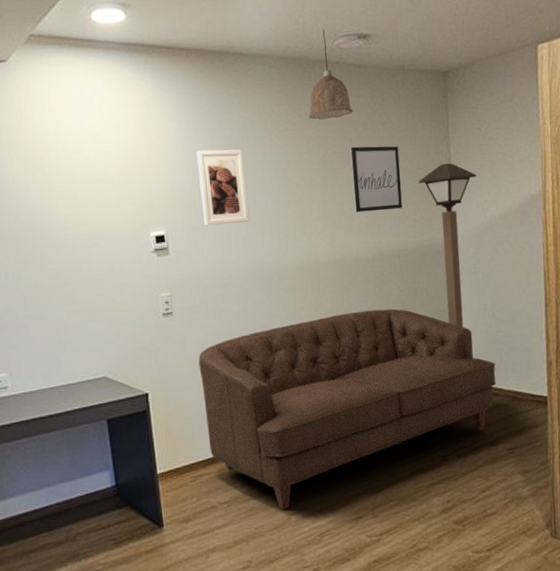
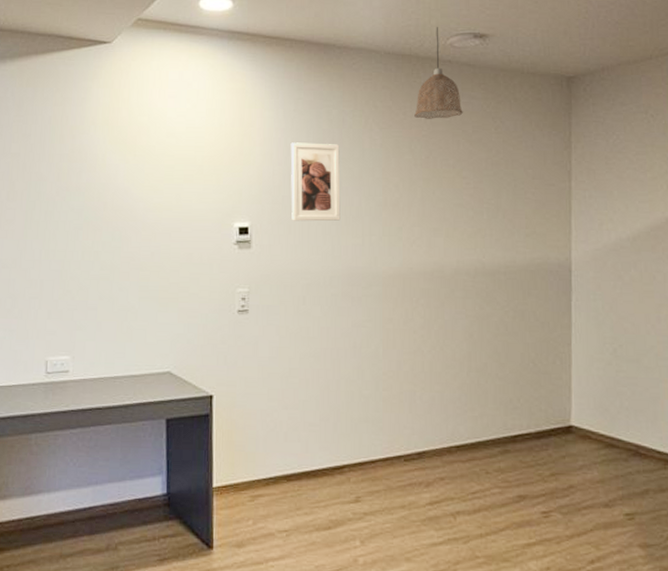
sofa: present [198,308,497,510] -> none [270,330,615,550]
wall art: present [351,146,402,212] -> none [458,149,513,221]
floor lamp: present [418,163,477,328] -> none [532,175,602,362]

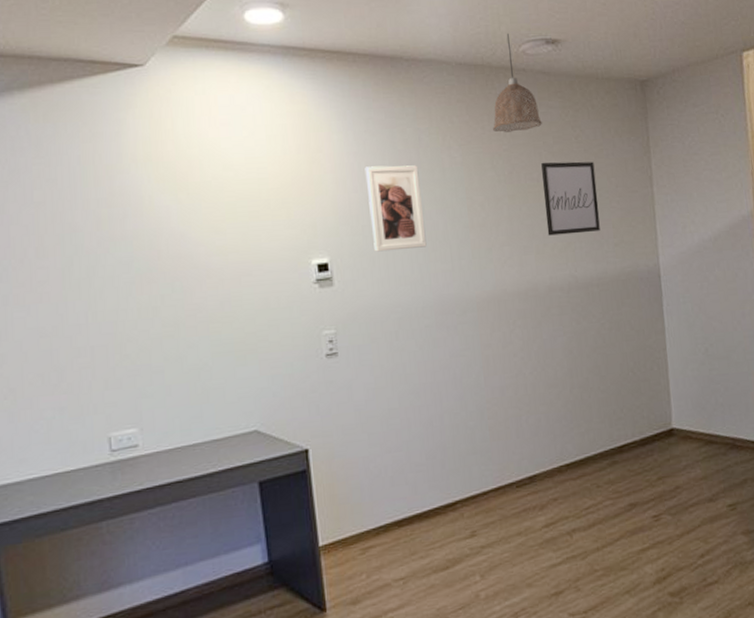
wall art: none [458,149,513,221] -> present [541,161,600,236]

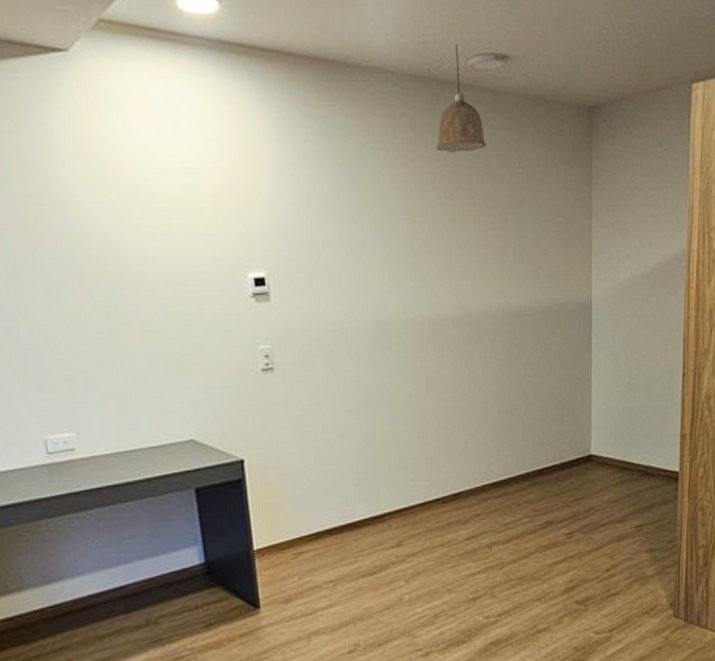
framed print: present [365,165,427,252] -> none [304,179,365,269]
wall art: present [541,161,600,236] -> none [483,186,537,262]

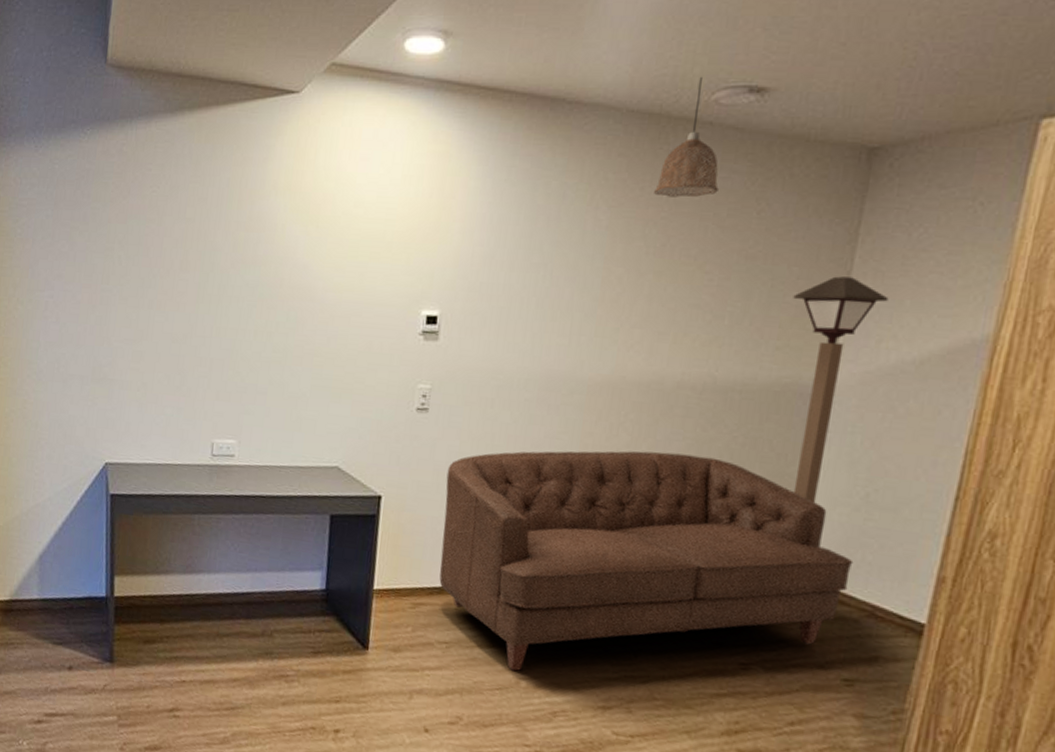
sofa: none [302,372,628,590] -> present [439,451,854,672]
floor lamp: none [555,212,619,396] -> present [793,276,889,504]

